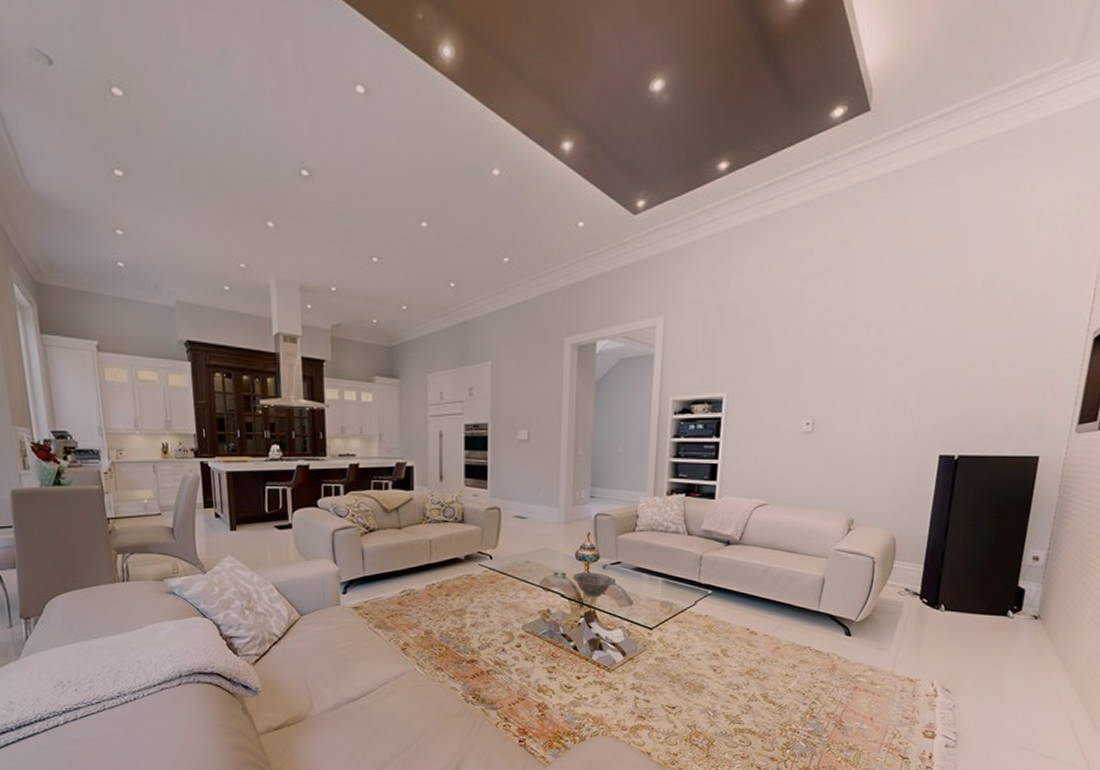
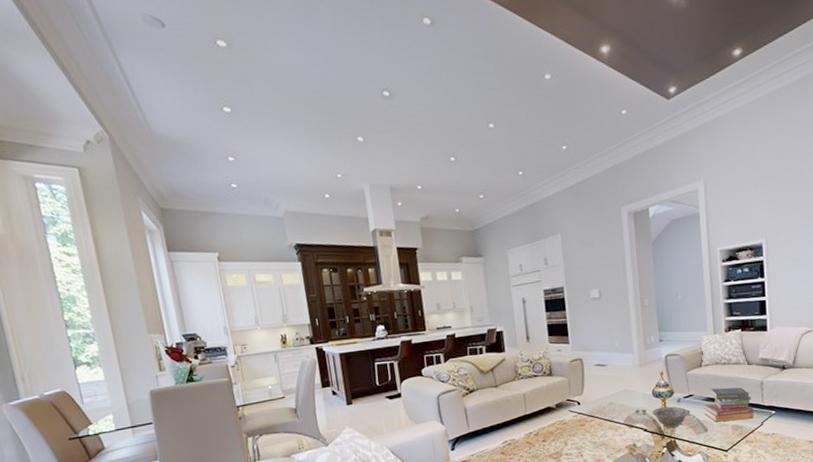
books: none [631,558,688,597] -> present [703,387,754,422]

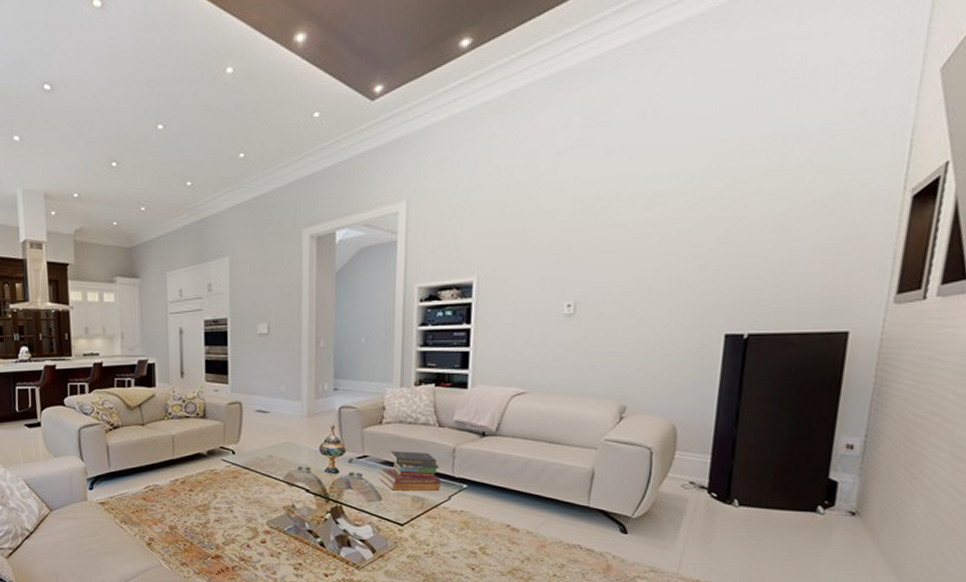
decorative bowl: present [652,406,690,429] -> none [317,467,362,492]

